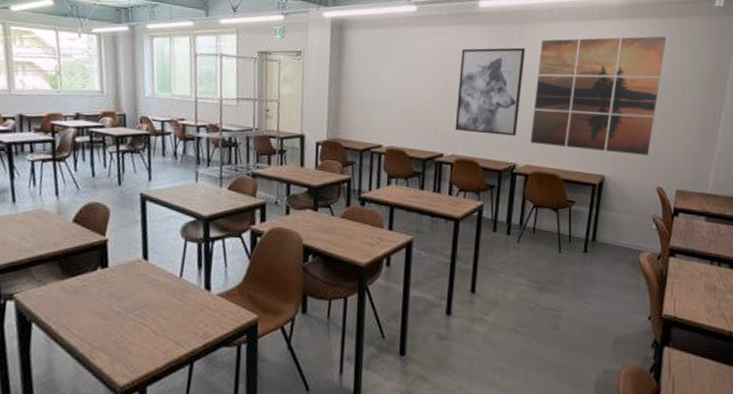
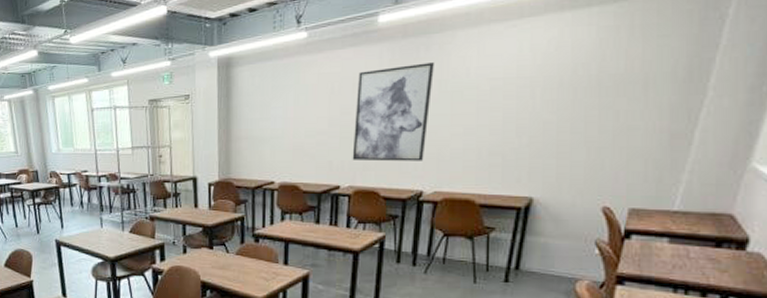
wall art: present [530,36,667,156] -> none [440,24,624,171]

